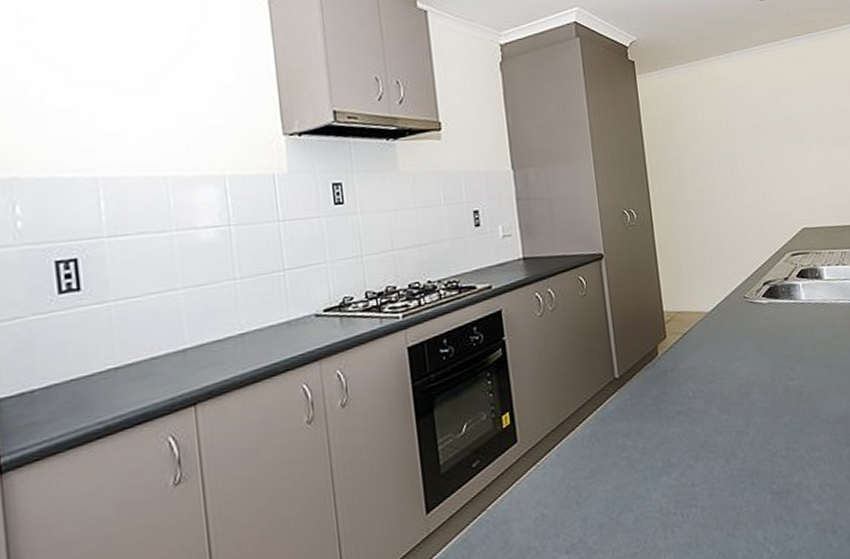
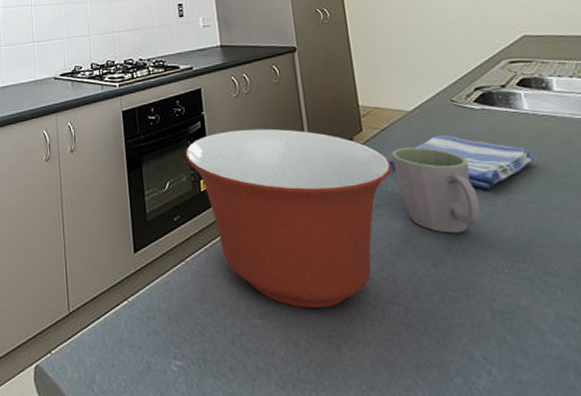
mixing bowl: none [484,345,693,533] -> present [185,128,392,308]
dish towel: none [689,332,809,380] -> present [388,135,536,190]
mug: none [692,346,766,428] -> present [391,147,481,234]

